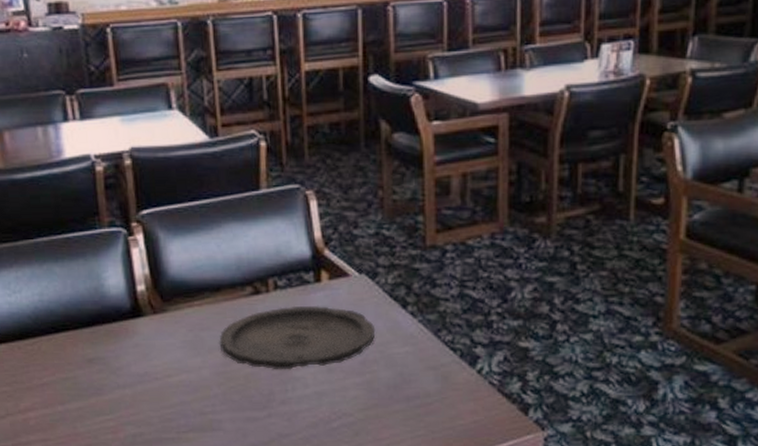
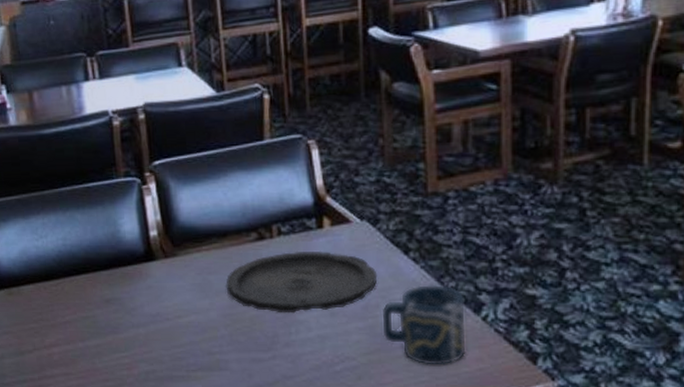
cup: none [379,338,461,419] -> present [382,284,466,366]

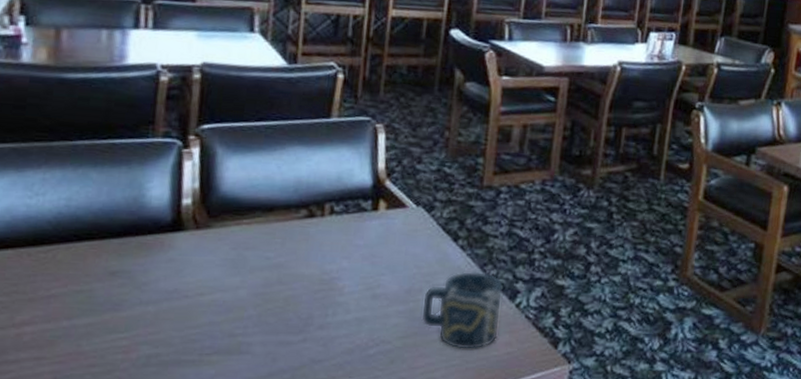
plate: present [226,250,378,314] -> none [263,231,425,295]

